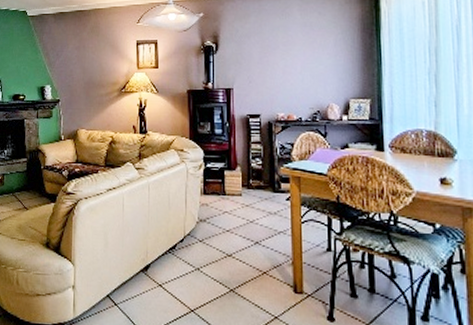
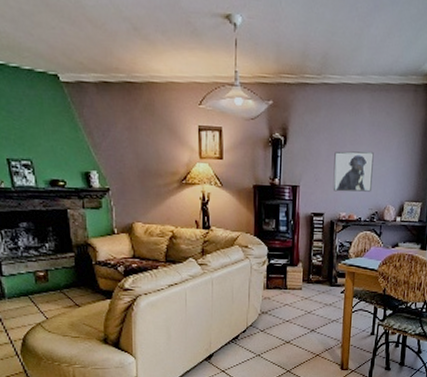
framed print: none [267,50,310,92] -> present [333,151,374,192]

